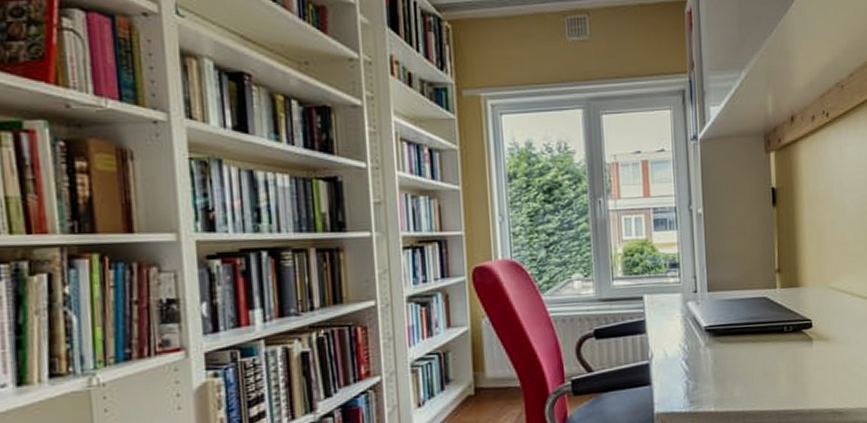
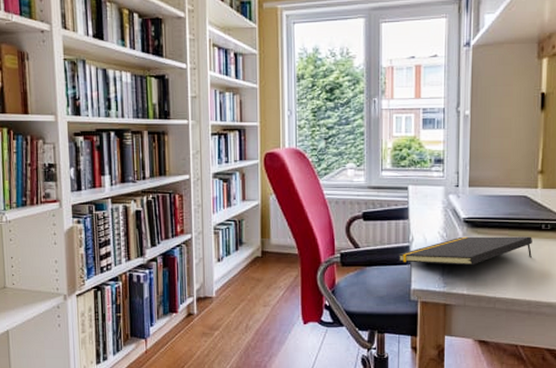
notepad: none [637,340,777,384] -> present [398,236,532,266]

